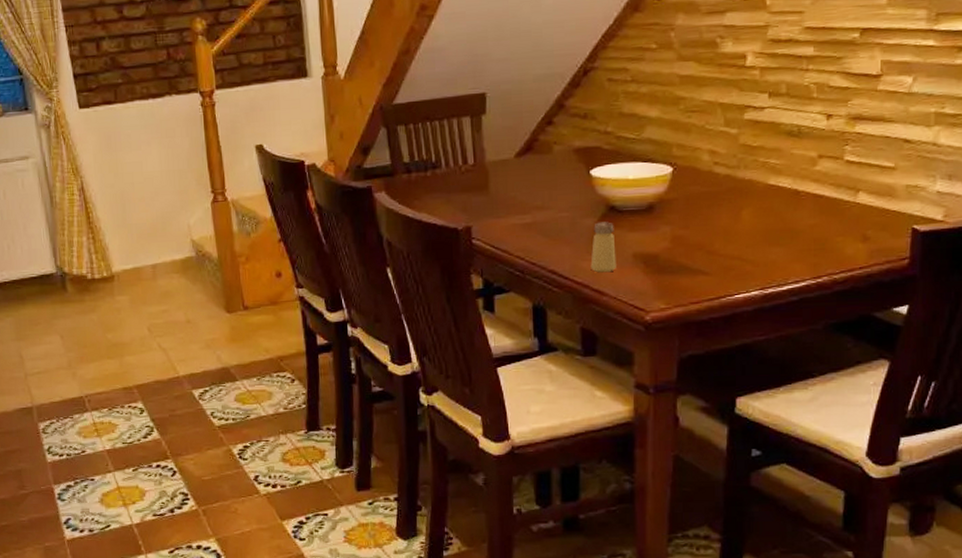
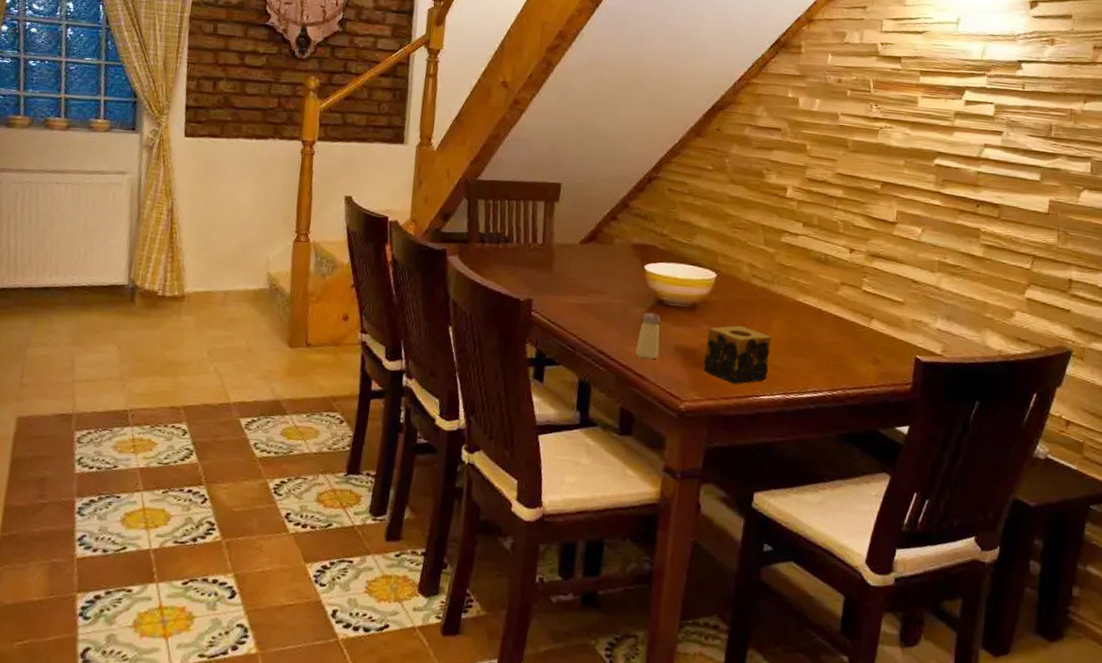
candle: none [667,221,743,286] -> present [703,325,772,384]

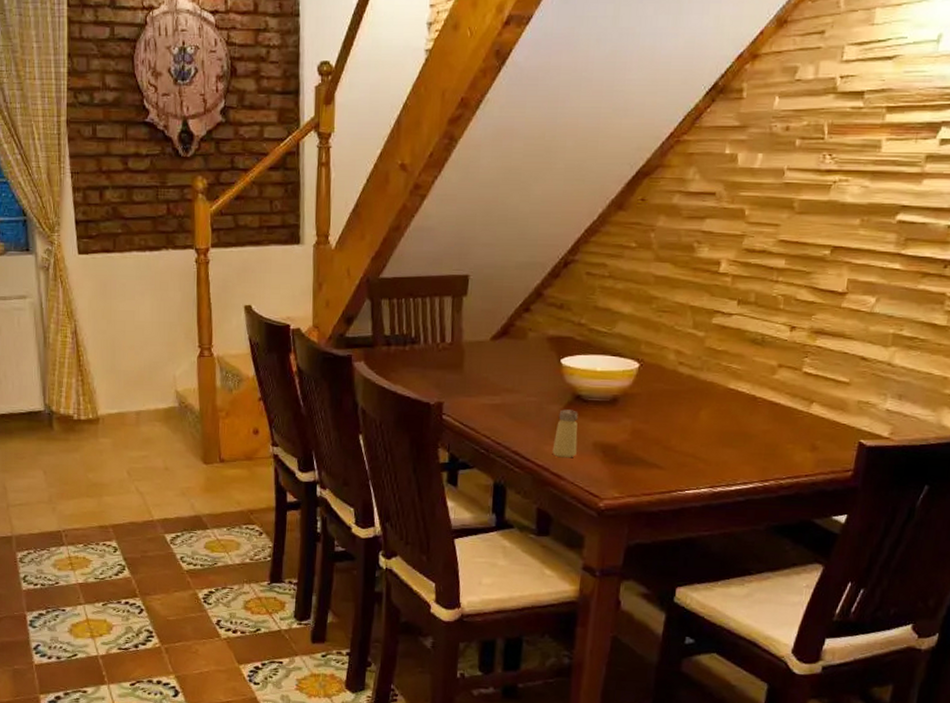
candle: present [703,325,772,384] -> none [624,417,700,479]

